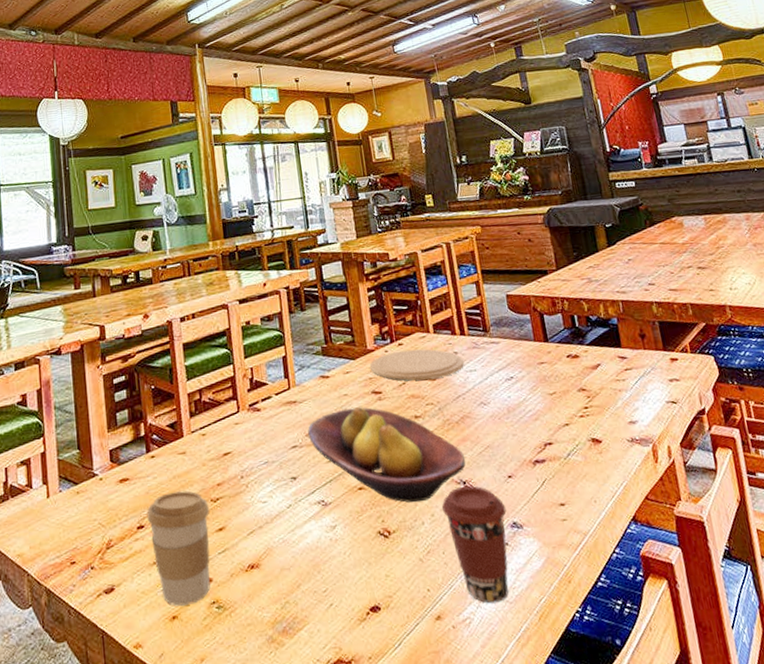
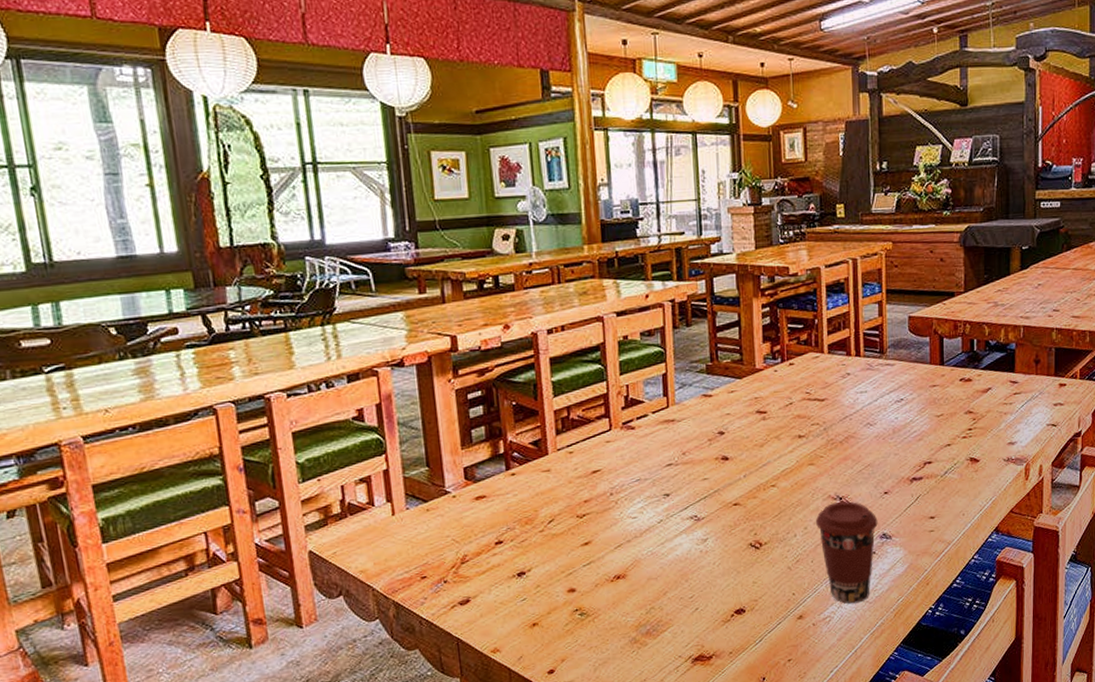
coffee cup: present [147,491,210,606] -> none [506,507,575,614]
fruit bowl: present [308,407,466,503] -> none [685,426,845,517]
plate: present [369,349,464,381] -> none [756,369,855,401]

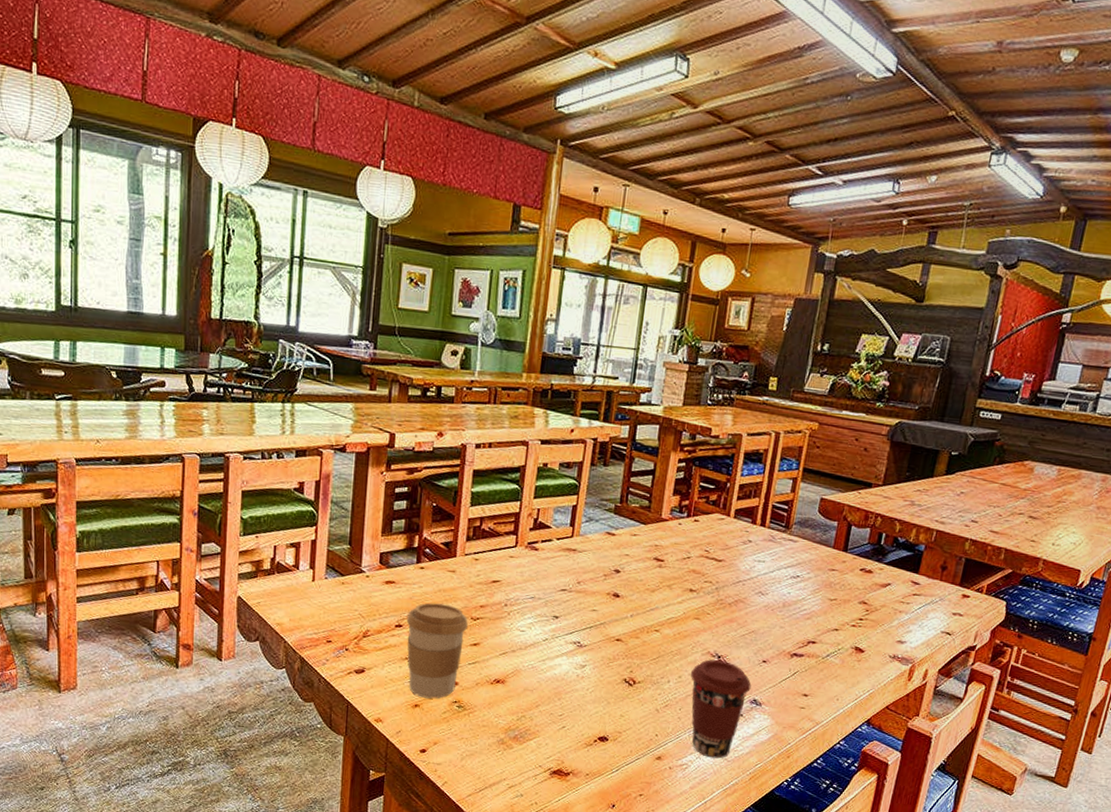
coffee cup: none [506,507,575,614] -> present [406,602,468,699]

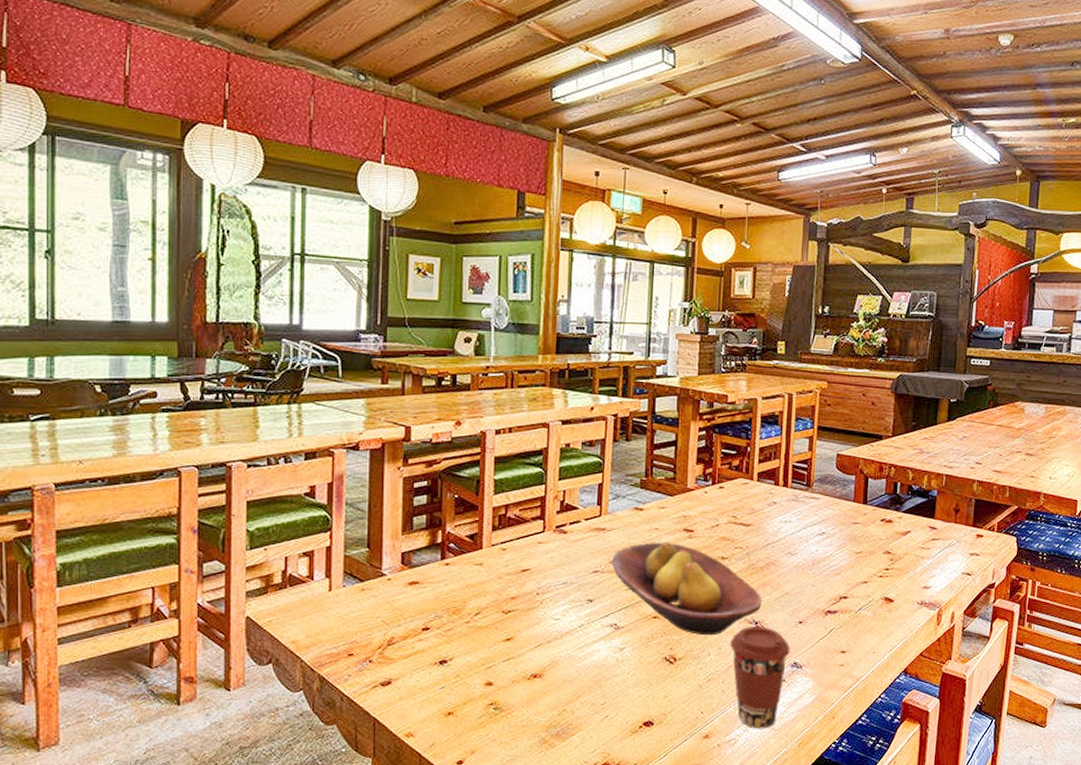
coffee cup: present [406,602,468,699] -> none [433,600,499,704]
fruit bowl: none [580,567,727,664] -> present [612,542,762,636]

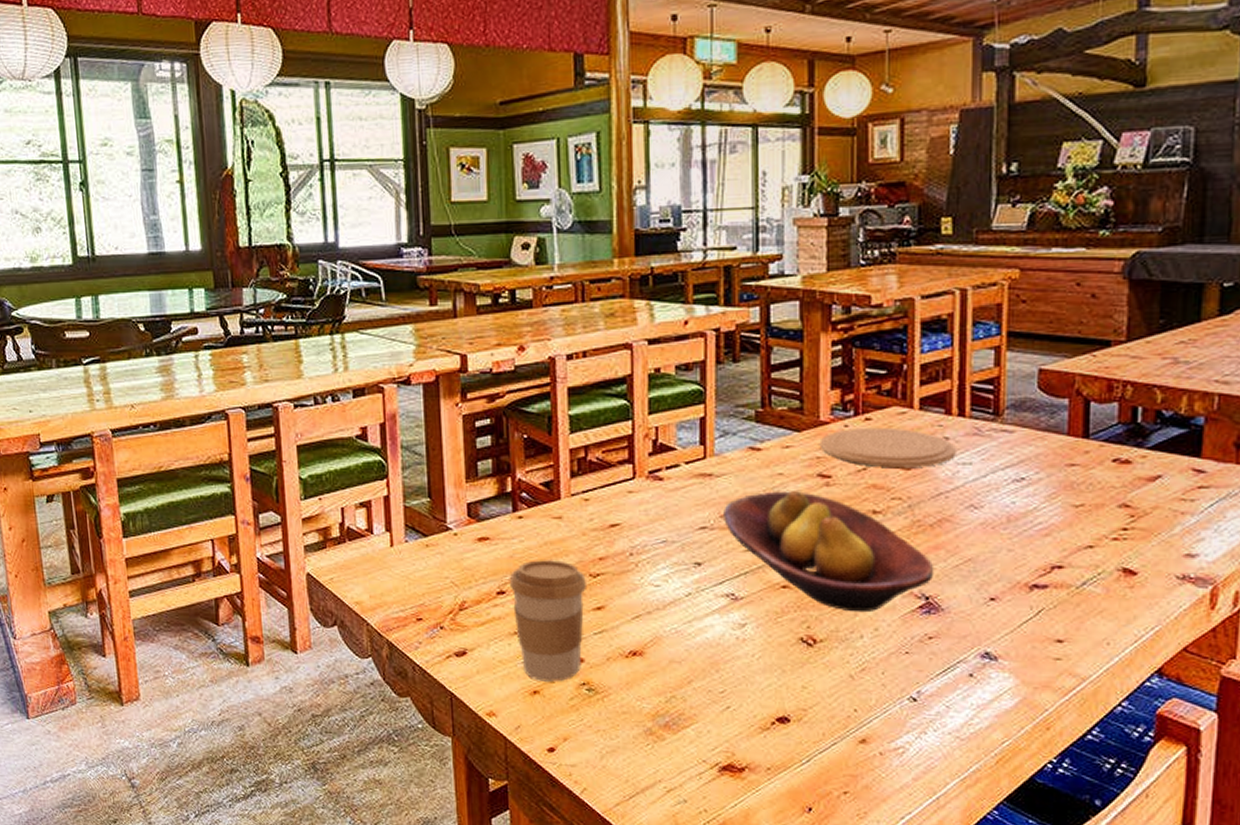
coffee cup: none [433,600,499,704] -> present [509,560,586,682]
plate: none [686,493,781,524] -> present [819,427,956,467]
coffee cup: present [730,627,790,729] -> none [891,603,979,737]

